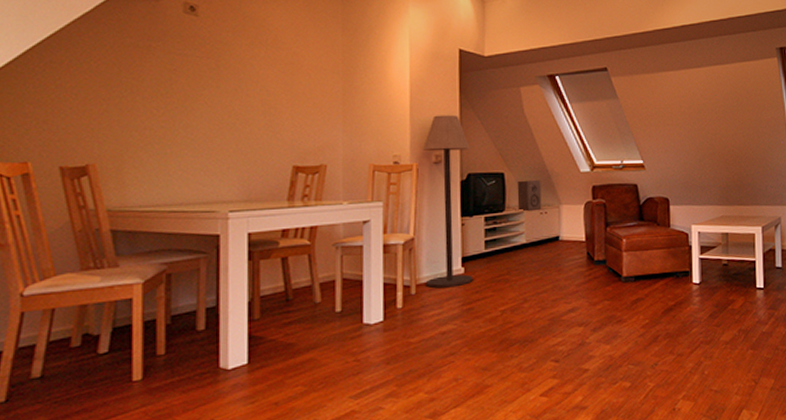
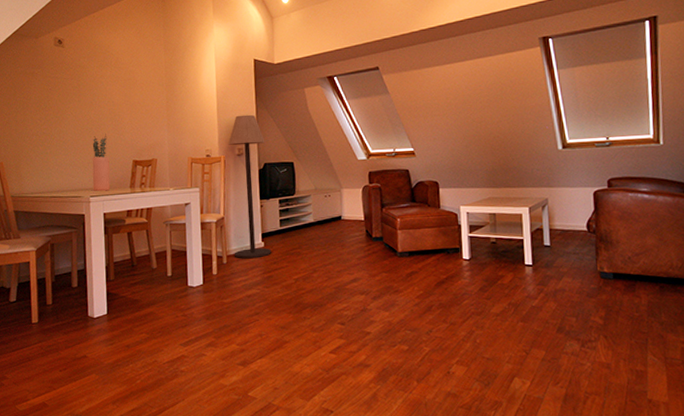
vase: none [233,130,260,206] -> present [92,133,110,192]
speaker: present [517,179,542,212] -> none [304,167,326,195]

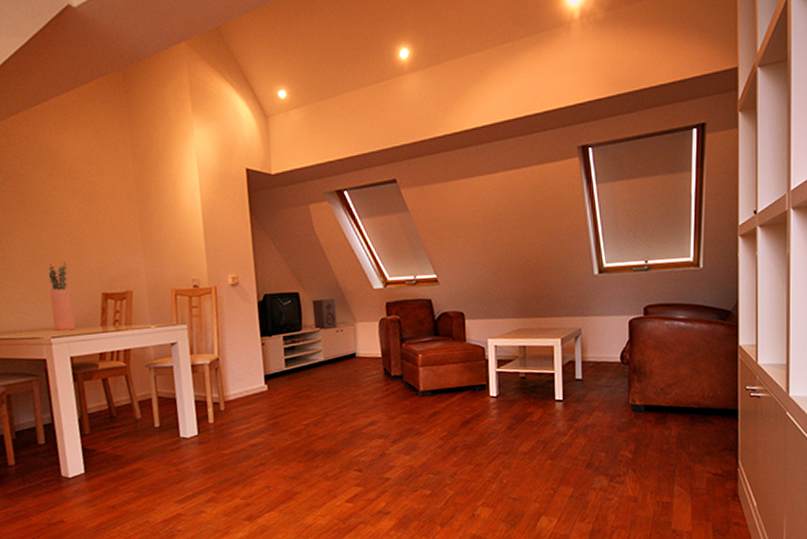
floor lamp: present [228,114,271,259] -> none [219,236,277,405]
speaker: none [304,167,326,195] -> present [311,298,338,330]

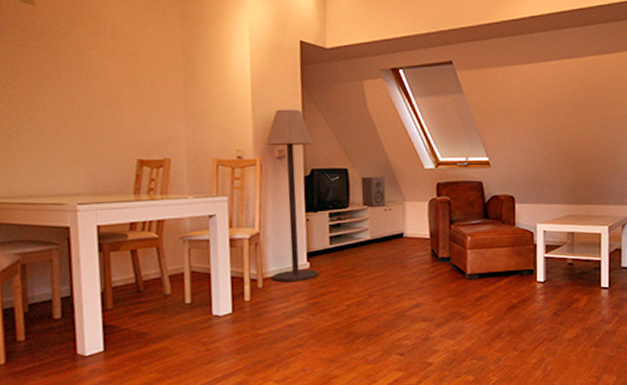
vase: present [48,260,76,332] -> none [79,123,106,198]
floor lamp: none [219,236,277,405] -> present [265,109,319,283]

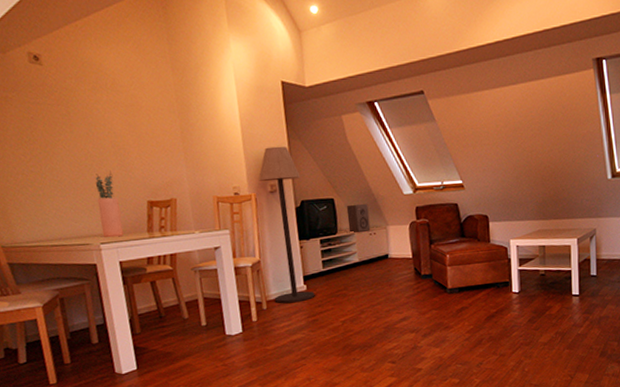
vase: none [79,123,106,198] -> present [95,170,124,238]

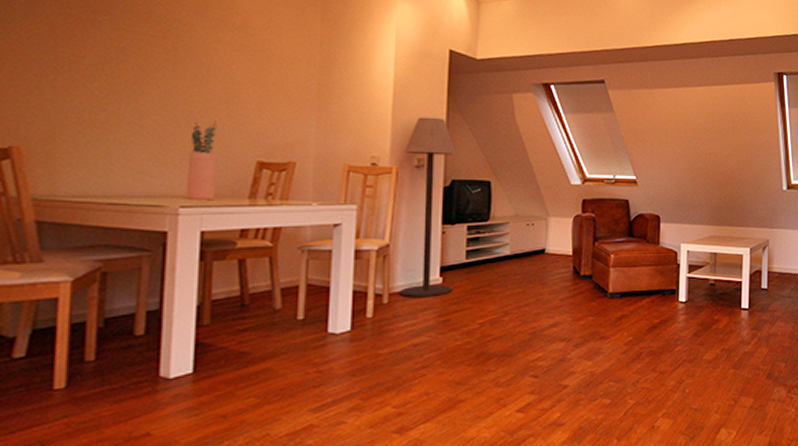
speaker: present [346,203,371,233] -> none [503,190,529,222]

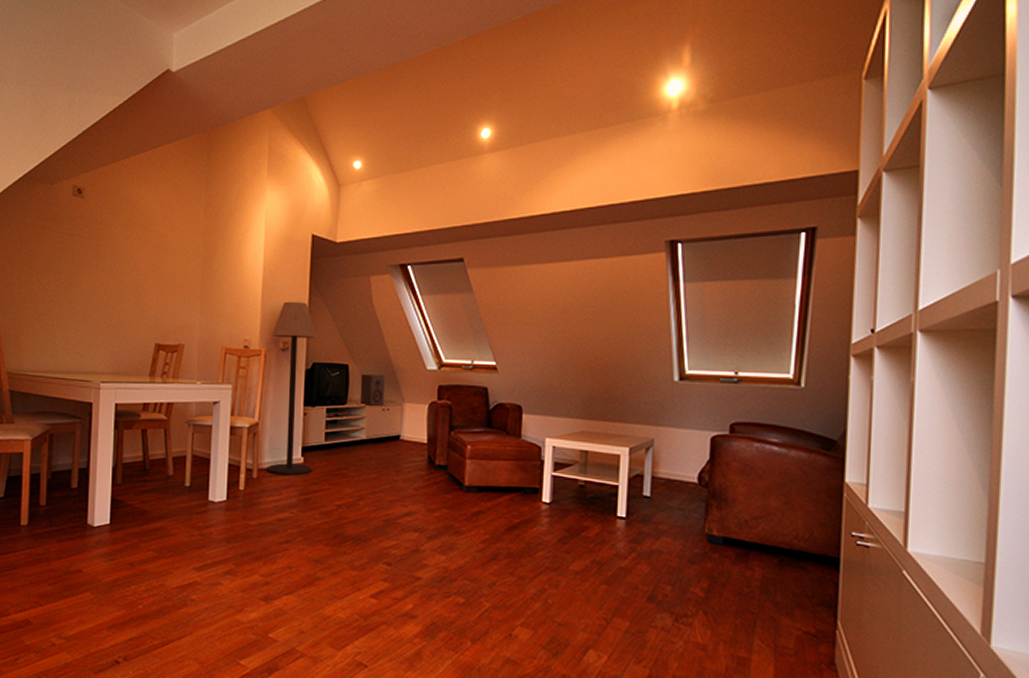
vase: present [185,120,219,201] -> none [105,307,128,378]
speaker: none [503,190,529,222] -> present [360,373,385,407]

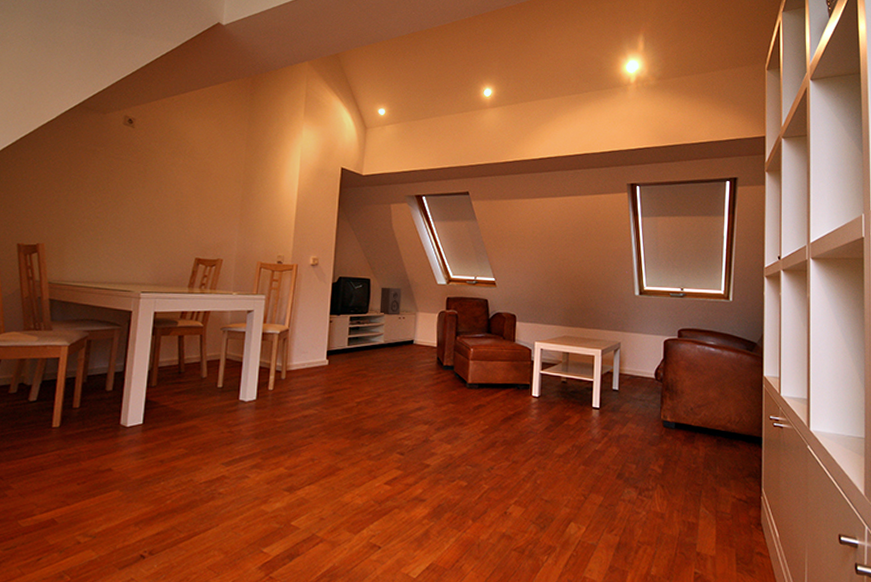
floor lamp: present [266,301,317,476] -> none [294,223,343,377]

